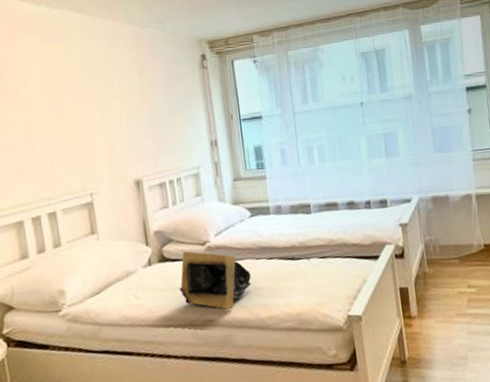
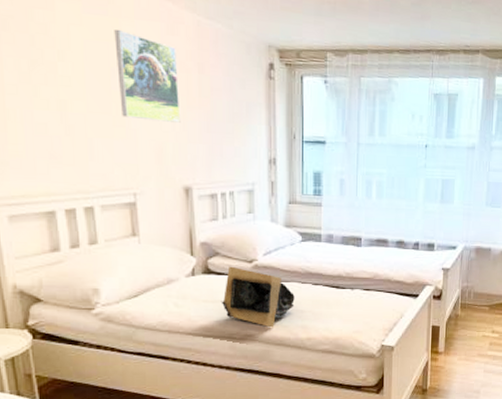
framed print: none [65,52,127,126] -> present [114,30,181,123]

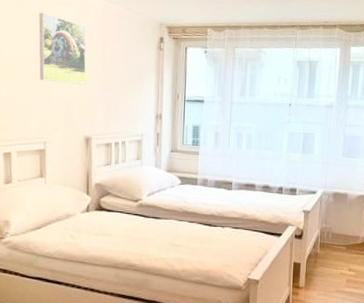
tote bag: present [221,266,295,328] -> none [109,204,173,260]

